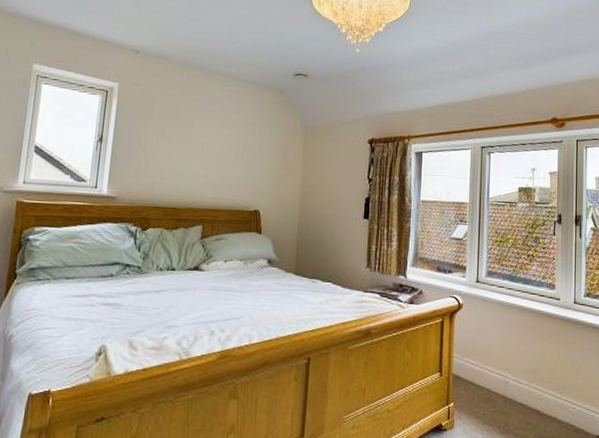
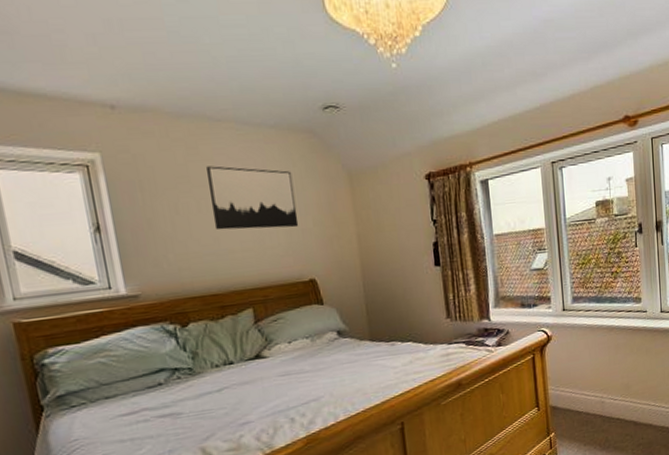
wall art: none [188,105,259,165] -> present [207,166,299,230]

